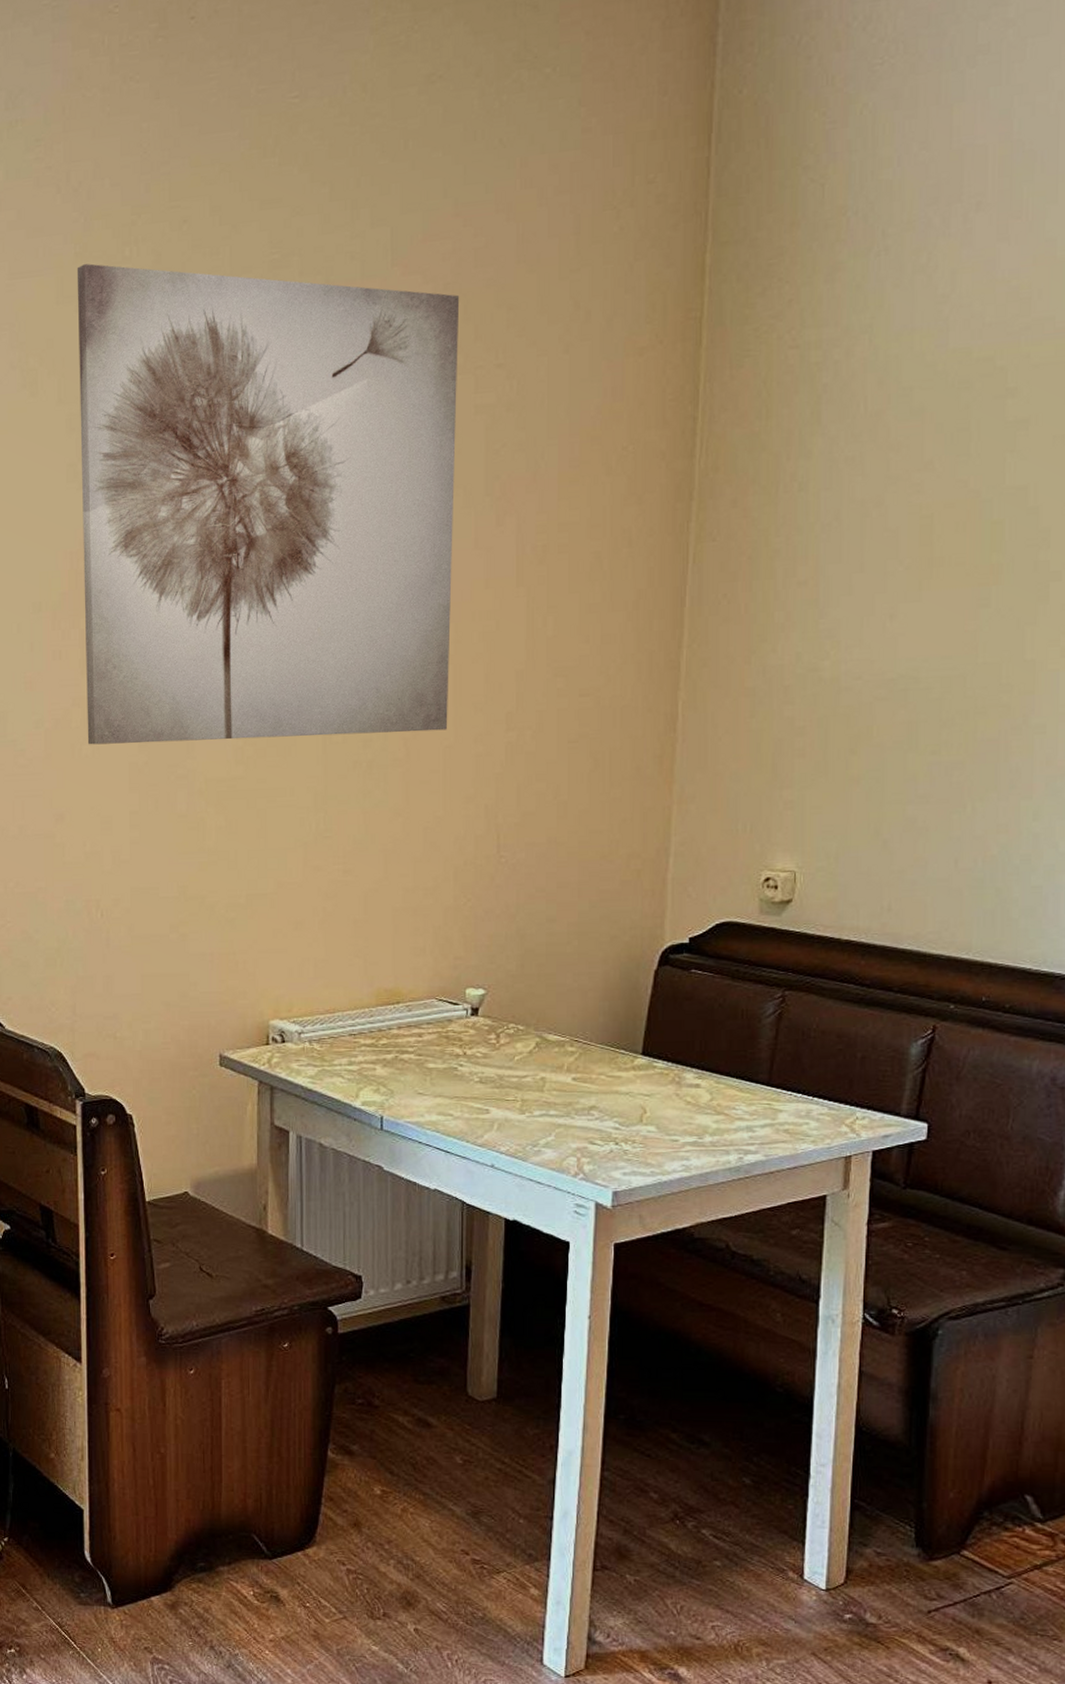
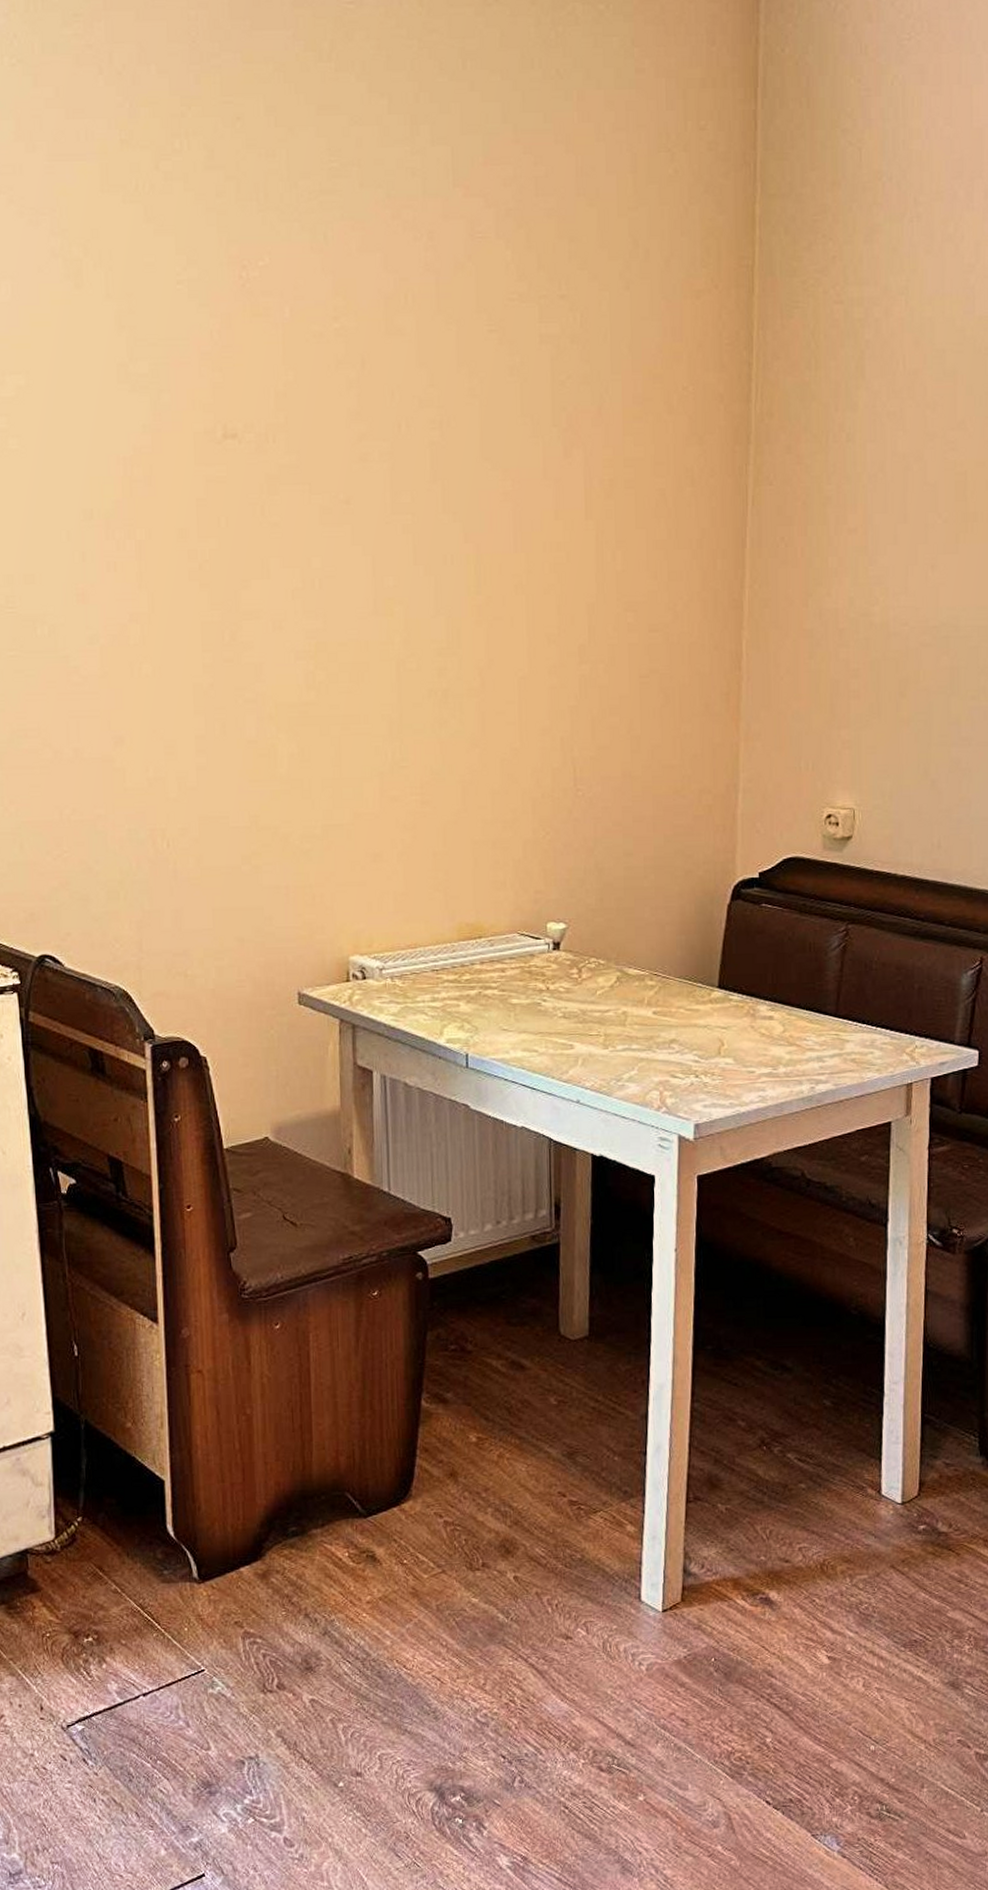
wall art: present [76,263,460,745] -> none [122,153,522,664]

